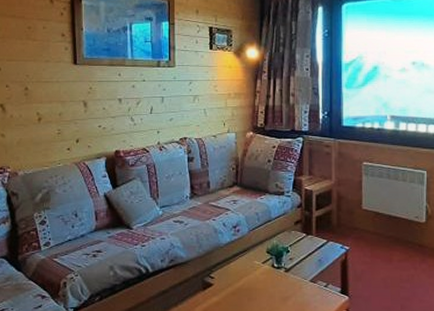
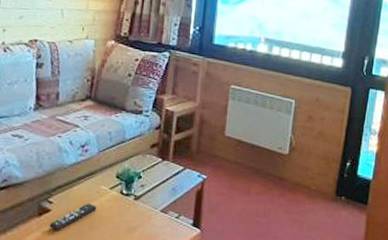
remote control: none [213,276,253,302] -> present [49,203,97,230]

